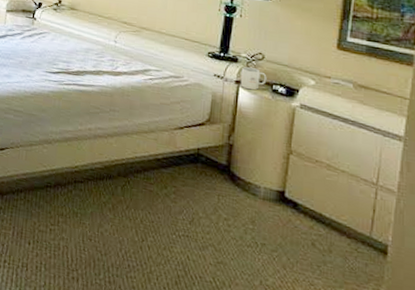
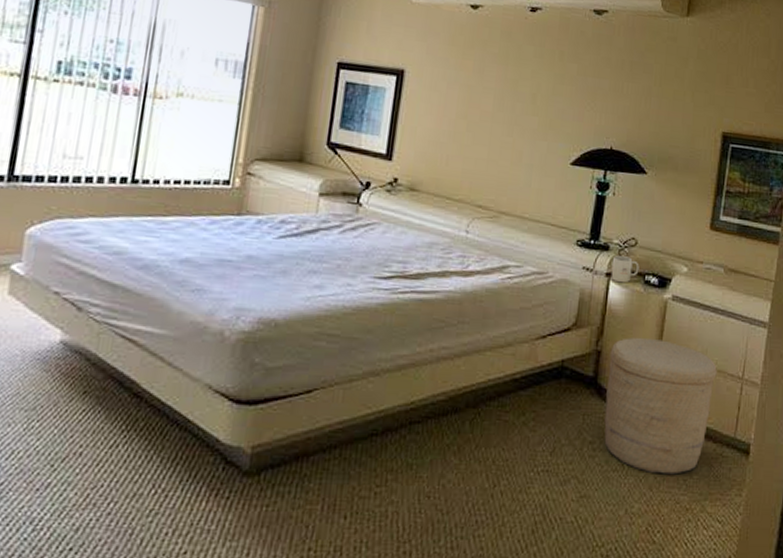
woven basket: none [238,136,349,260] -> present [604,337,717,475]

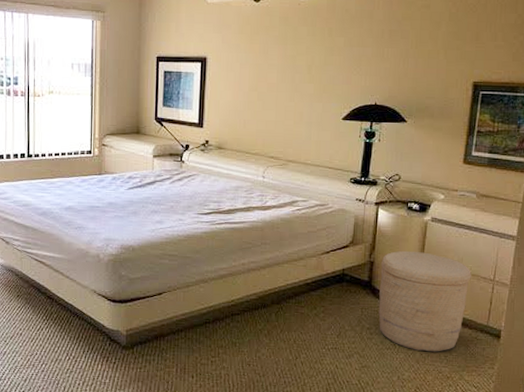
mug: present [610,255,639,283] -> none [379,189,403,210]

